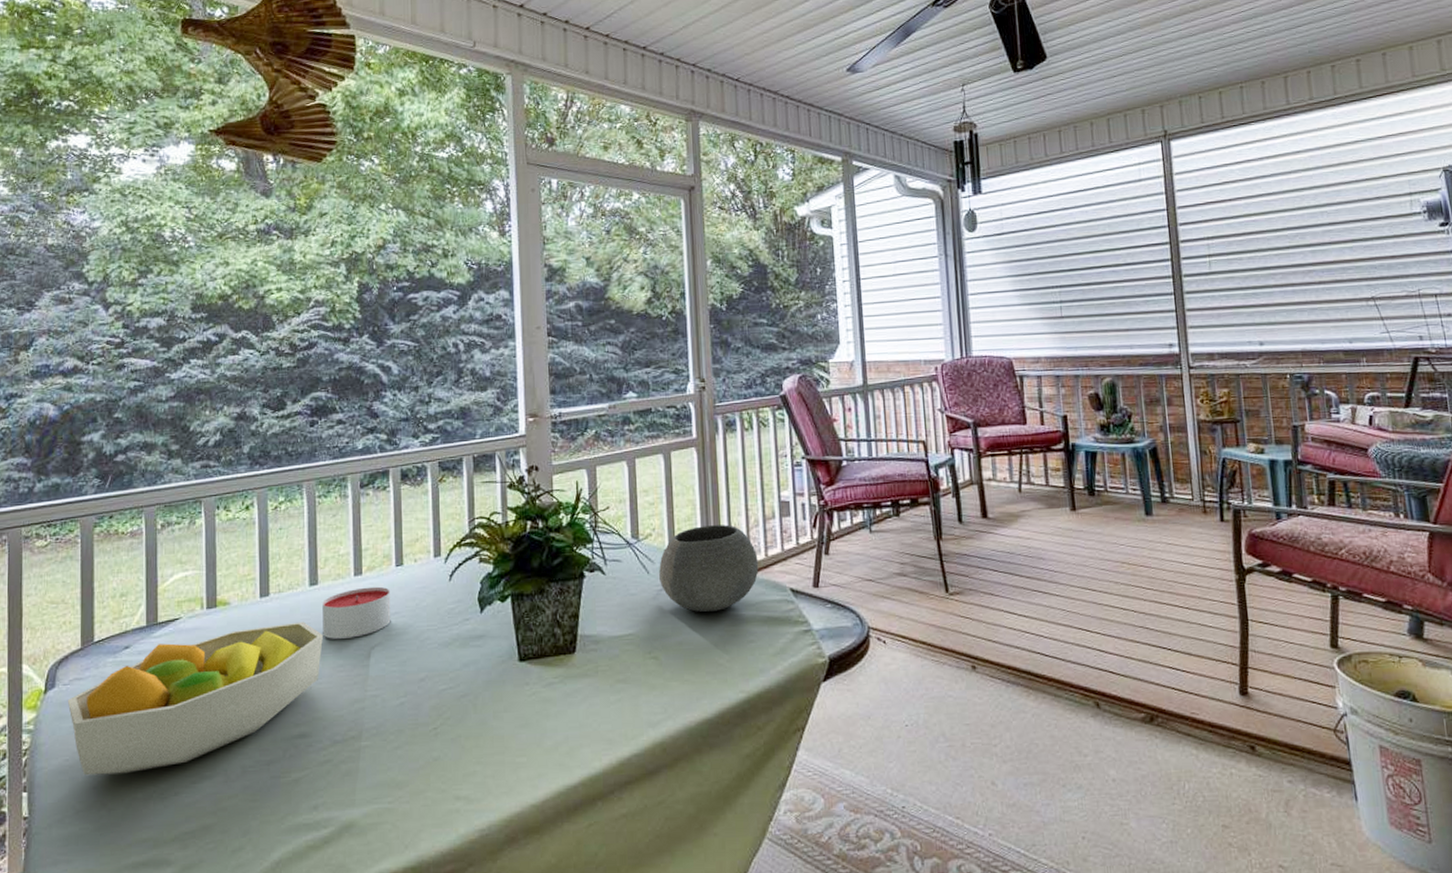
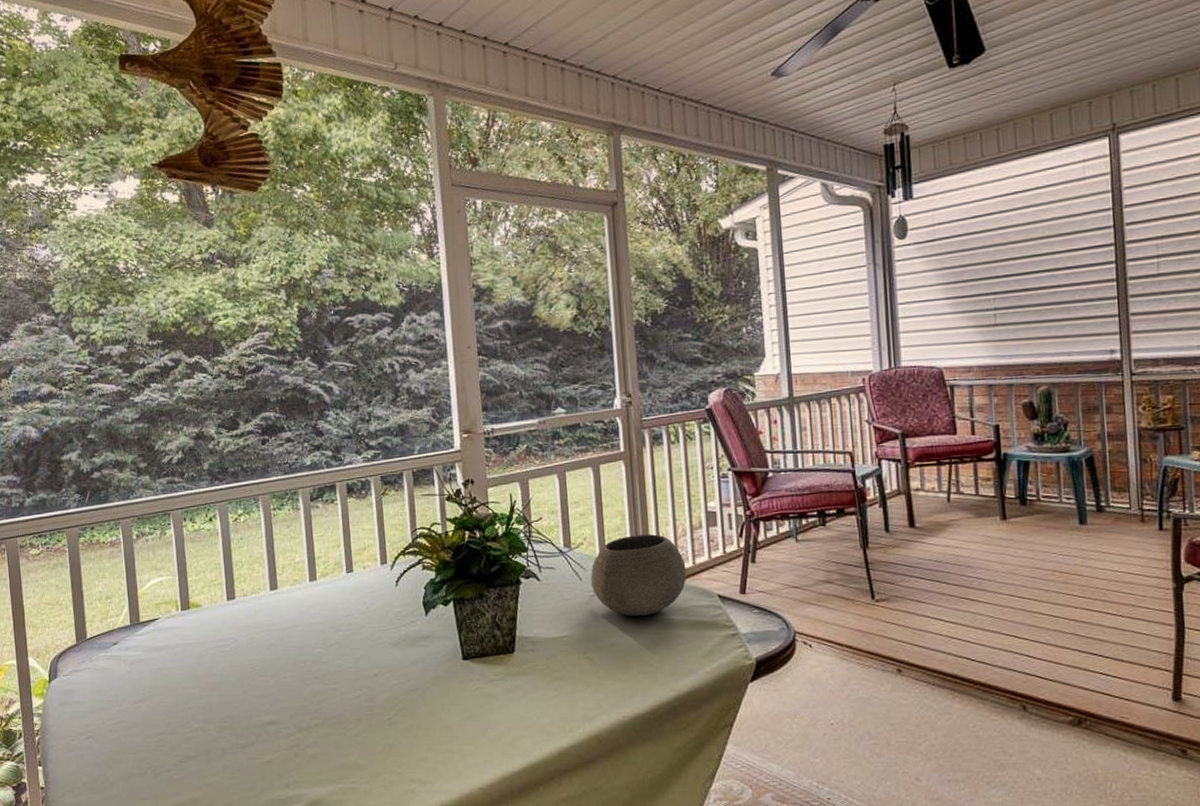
fruit bowl: present [67,621,324,776] -> none [68,622,286,754]
candle: present [322,586,391,639] -> none [282,591,345,638]

